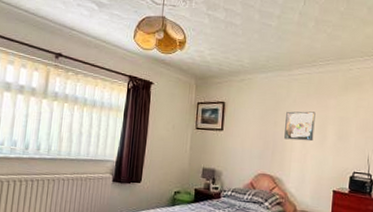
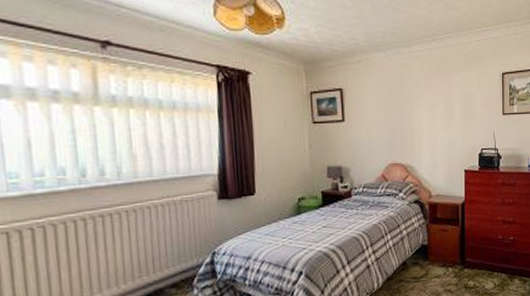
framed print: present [284,111,316,142] -> none [411,91,441,124]

